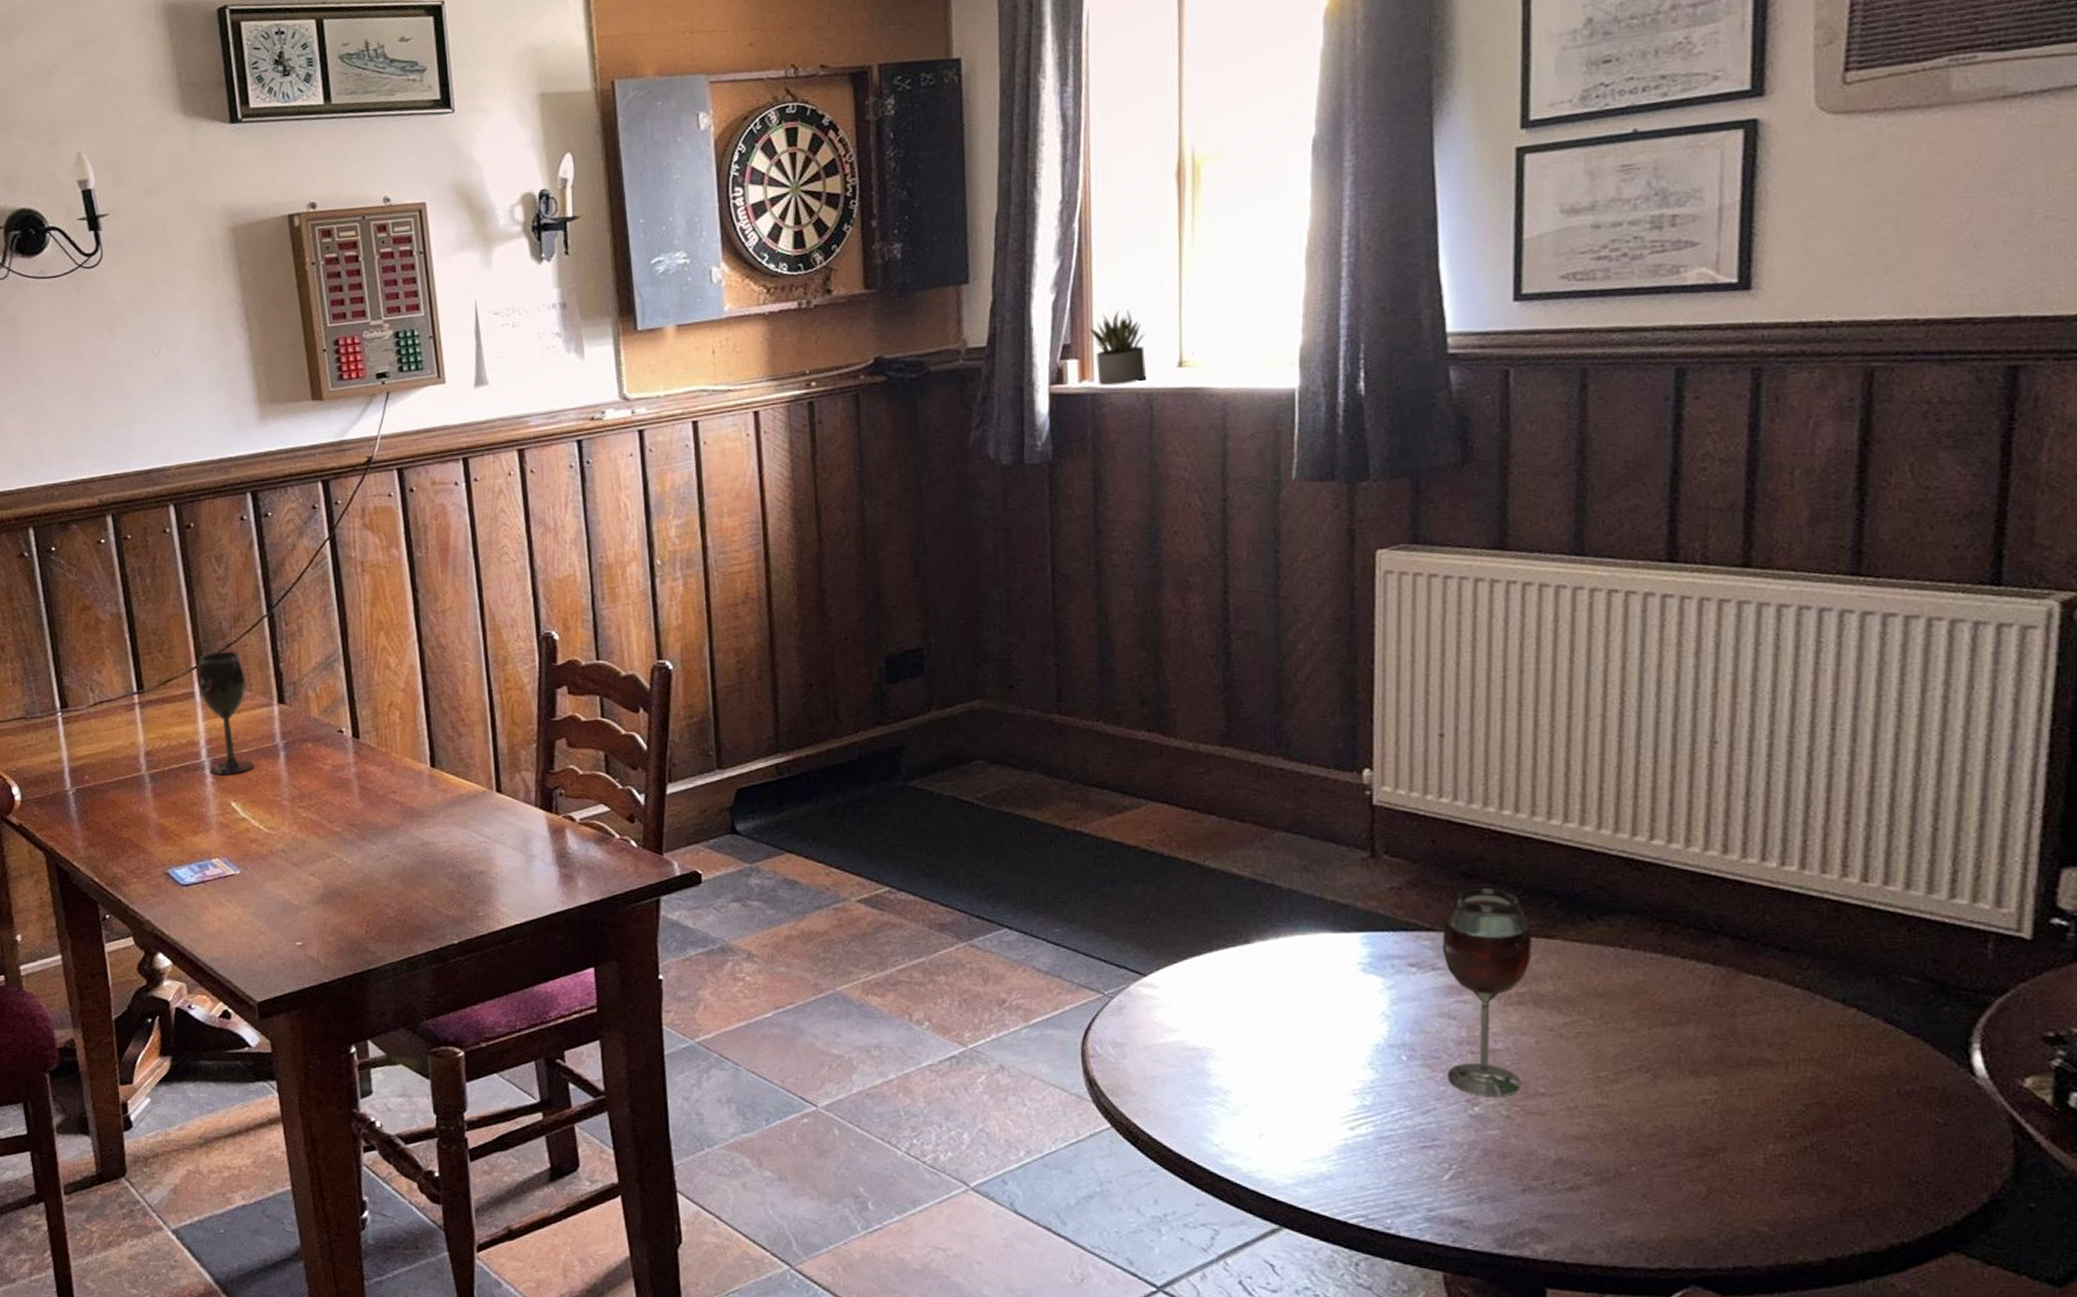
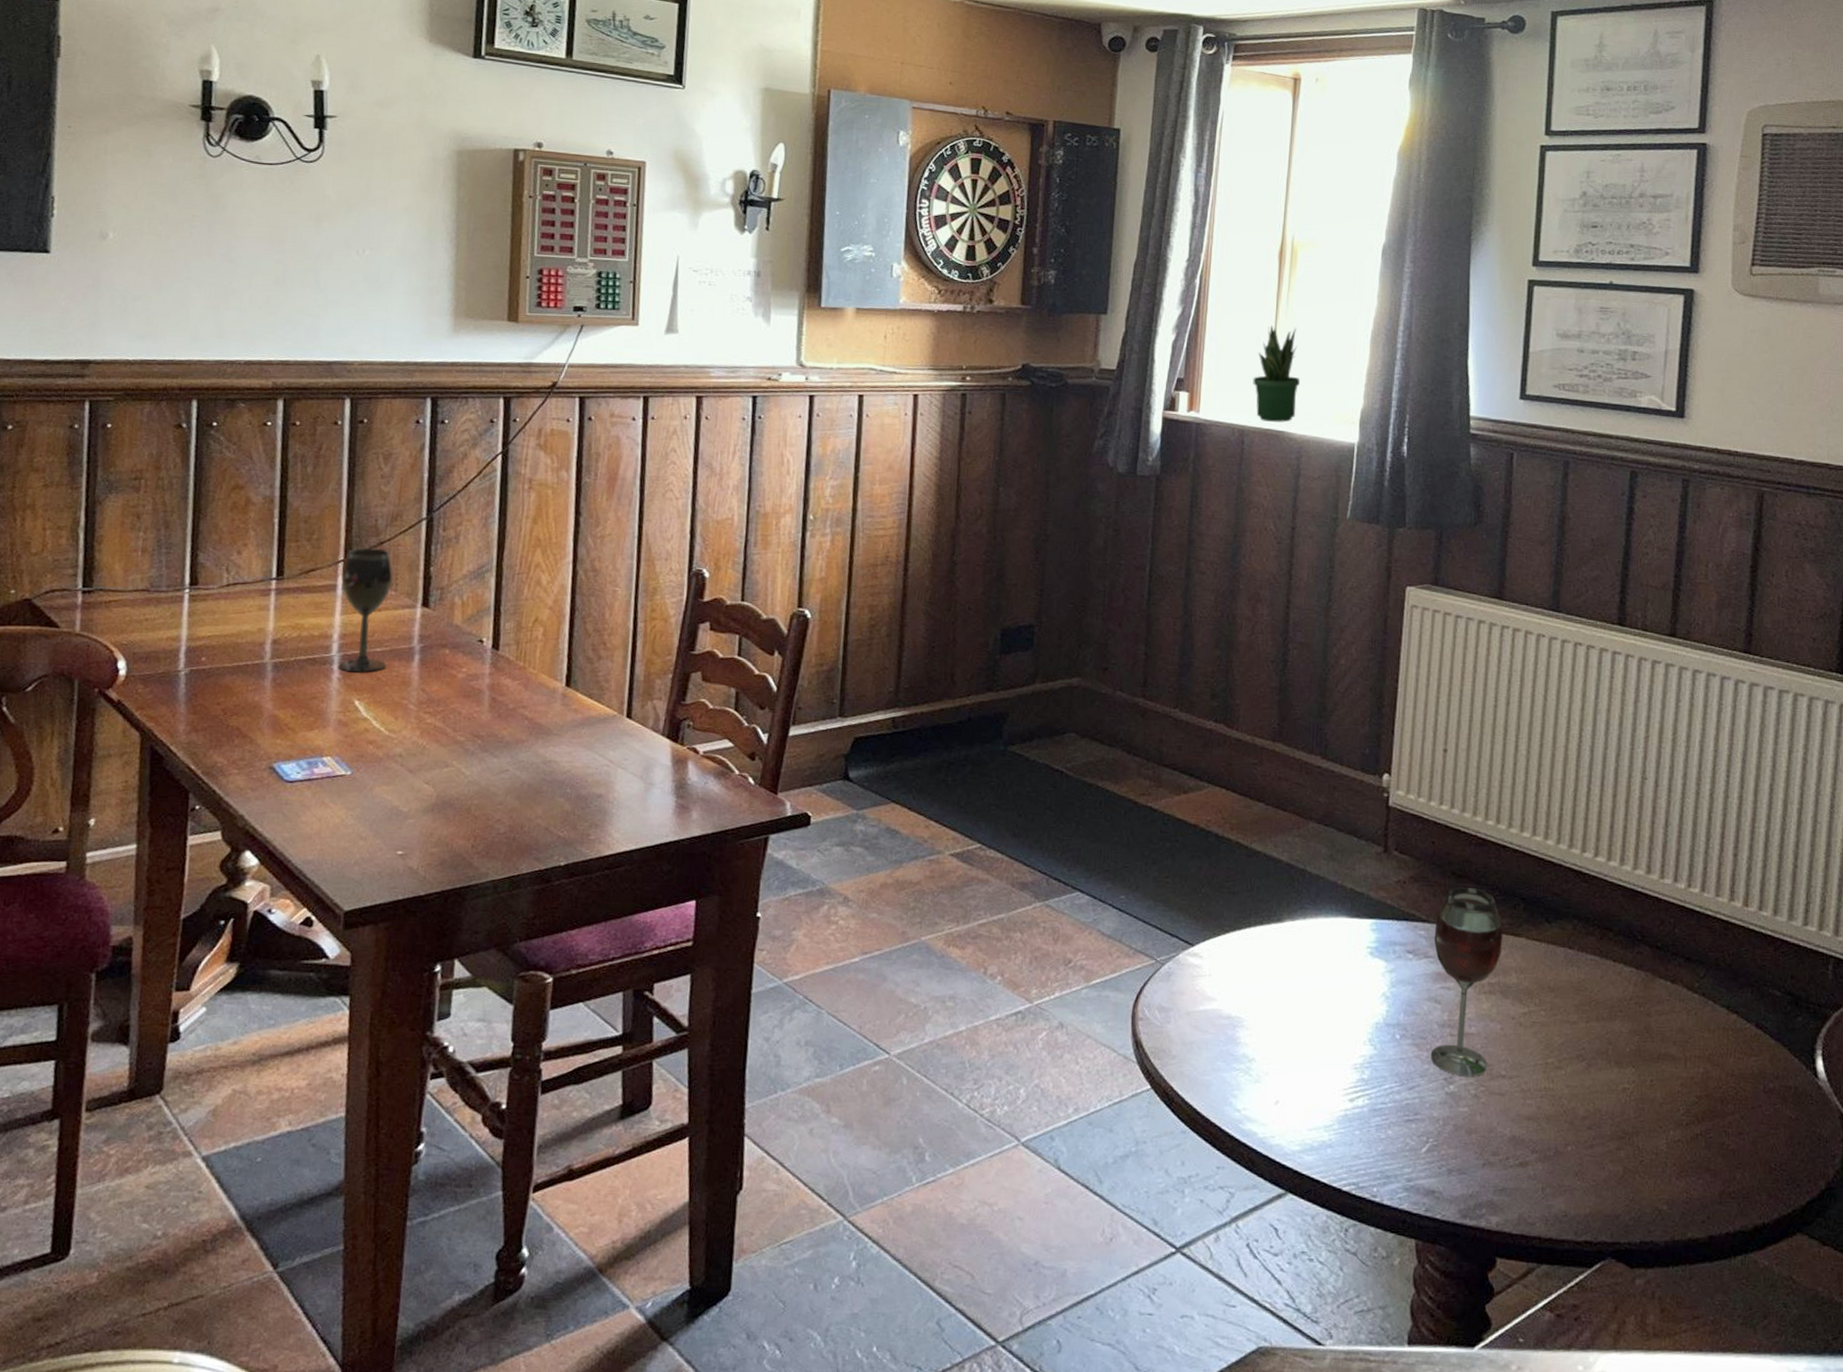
succulent plant: present [1089,310,1146,386] -> none [1200,357,1244,419]
planter: none [1157,260,1217,379] -> present [1253,326,1300,423]

